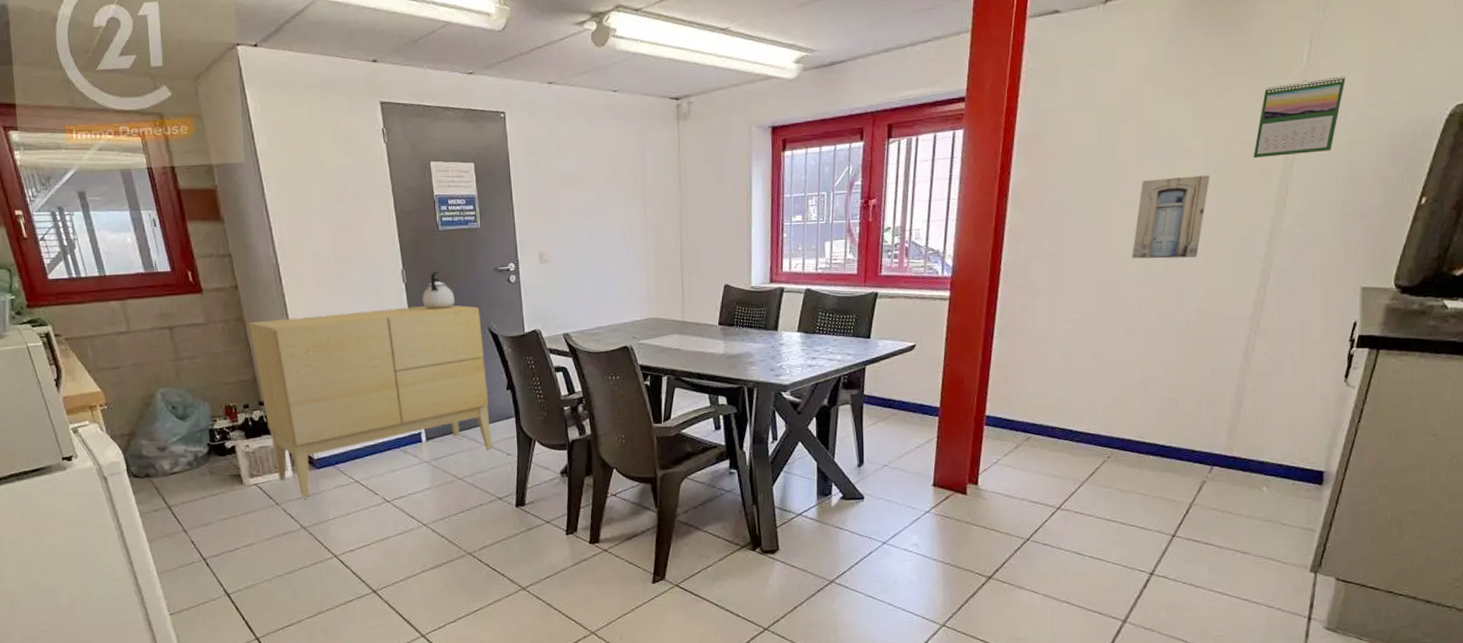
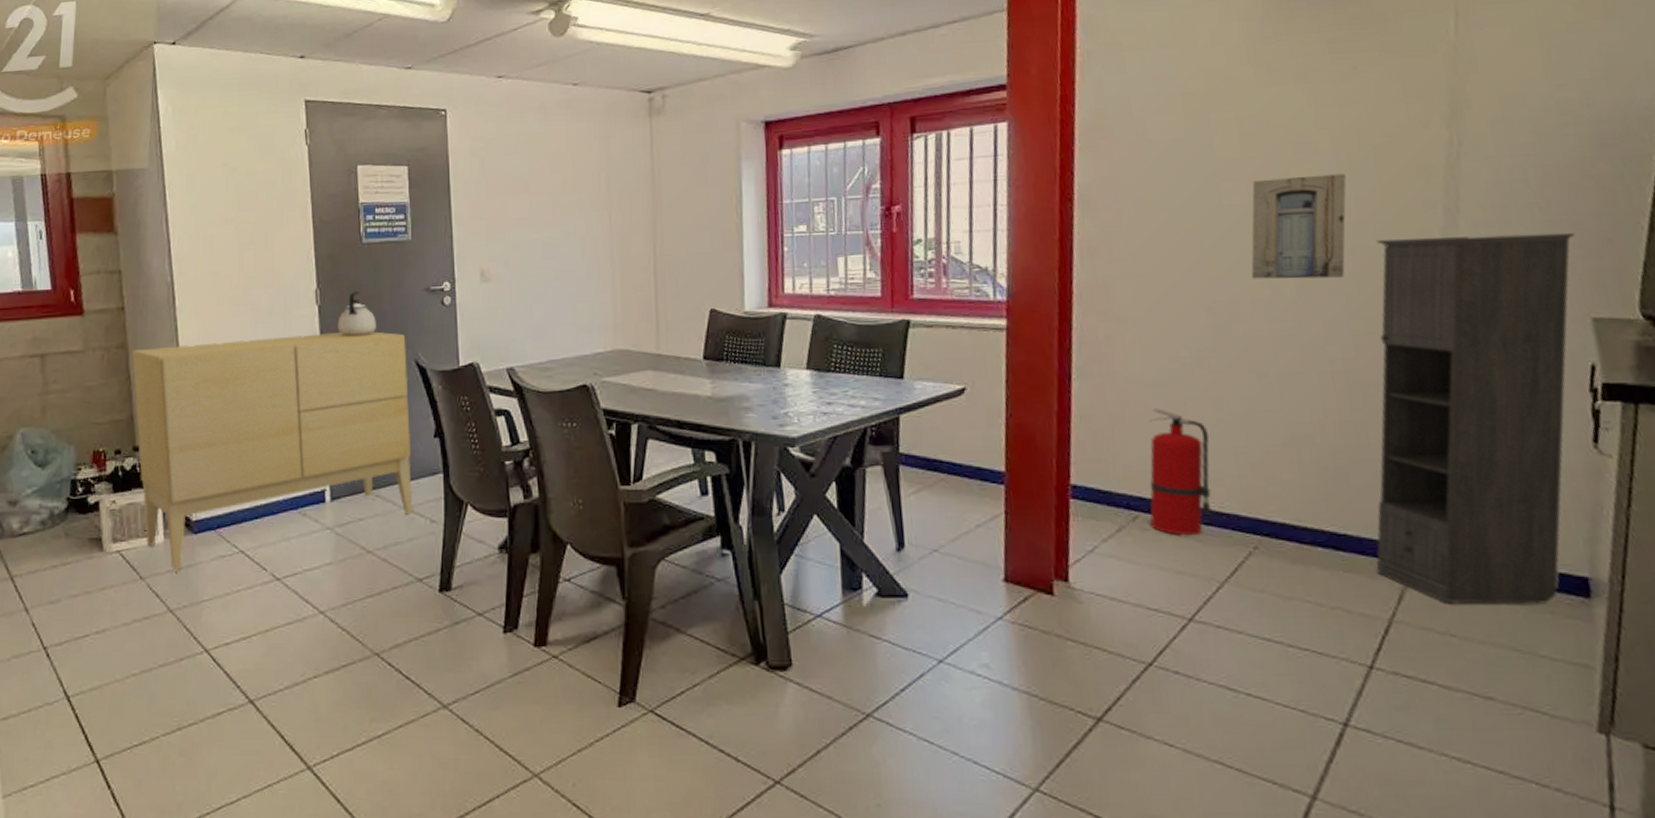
fire extinguisher: none [1039,358,1086,451] -> present [1149,408,1213,536]
storage cabinet: none [1187,222,1362,491] -> present [1376,232,1575,604]
calendar: present [1253,76,1346,159] -> none [1401,51,1514,153]

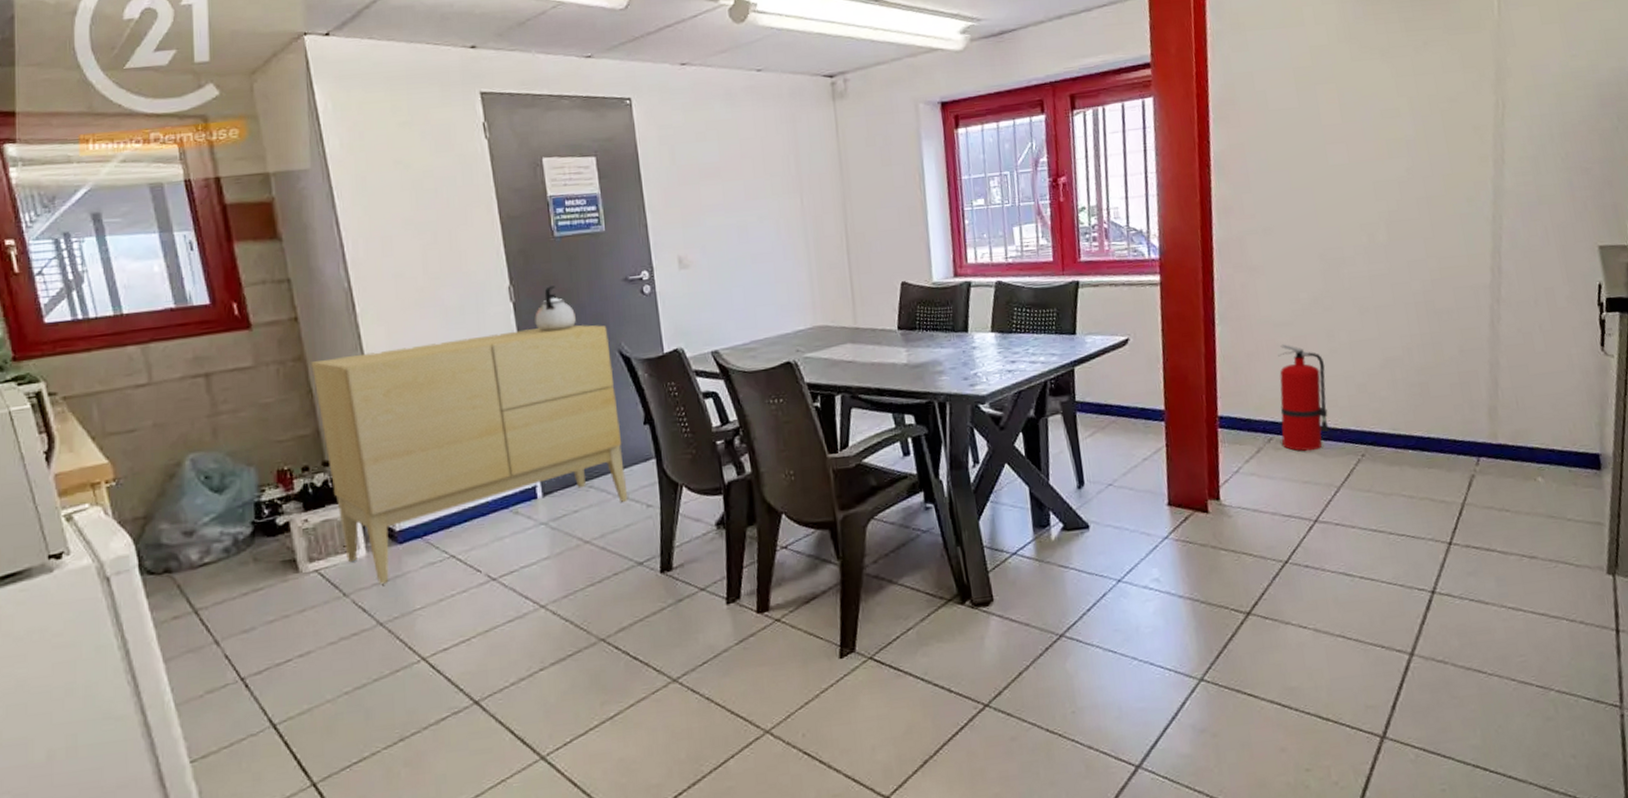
wall art: present [1251,174,1347,279] -> none [1351,134,1423,228]
storage cabinet: present [1376,232,1575,604] -> none [1445,177,1586,485]

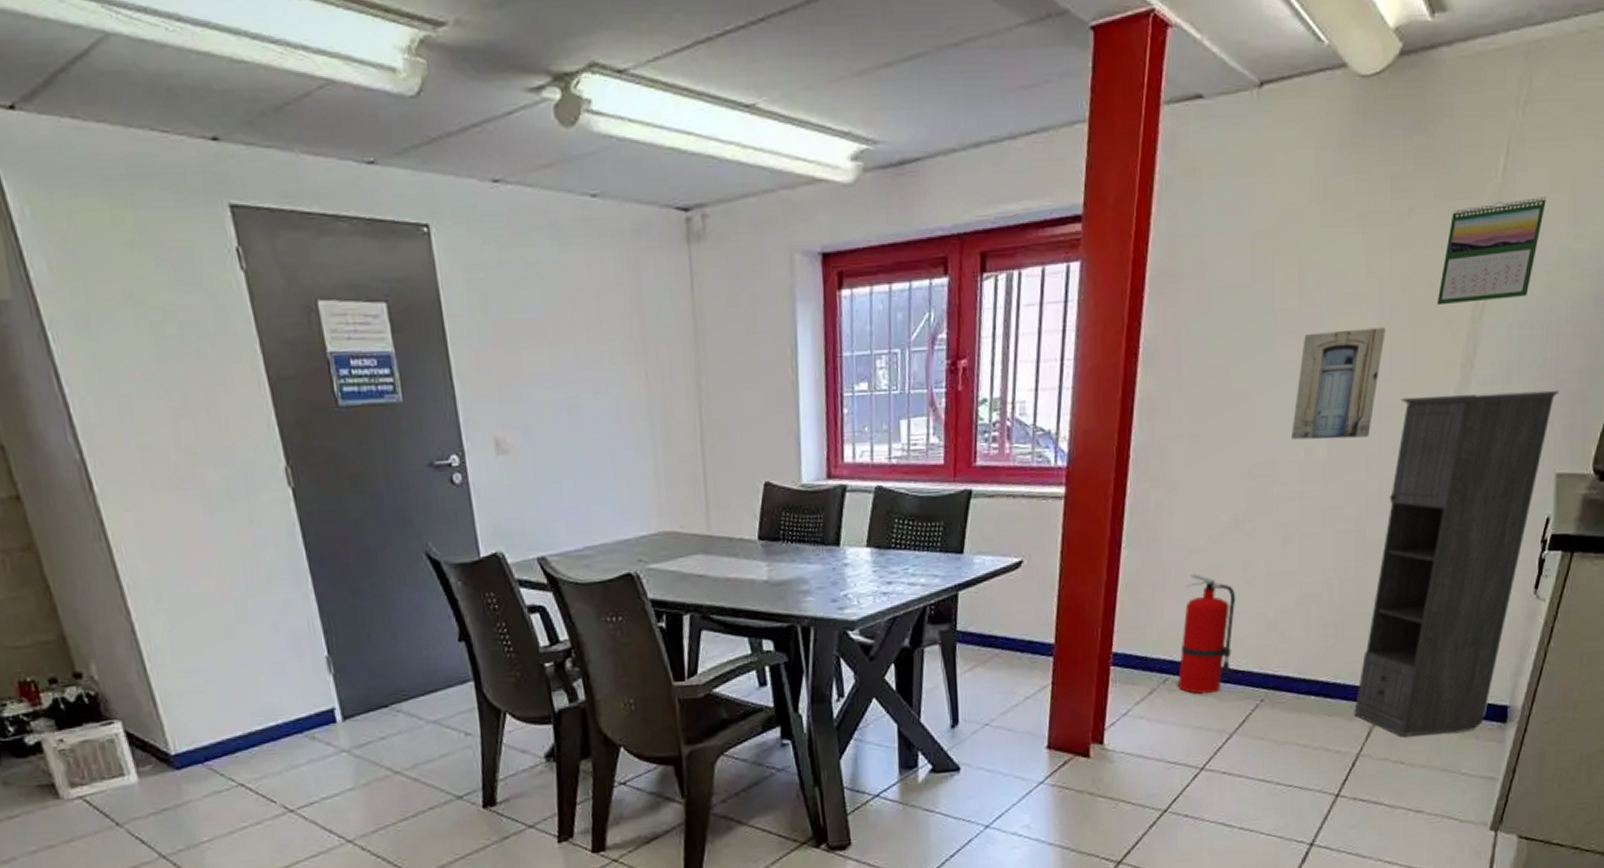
sideboard: present [311,324,628,584] -> none [44,518,443,814]
kettle: present [535,286,576,332] -> none [320,469,372,526]
wall art: none [1351,134,1423,228] -> present [1292,327,1385,440]
storage cabinet: none [1445,177,1586,485] -> present [1354,390,1559,736]
calendar: none [1461,28,1541,115] -> present [1437,197,1546,306]

